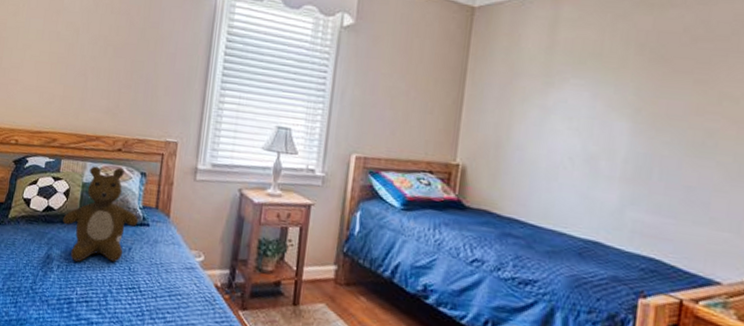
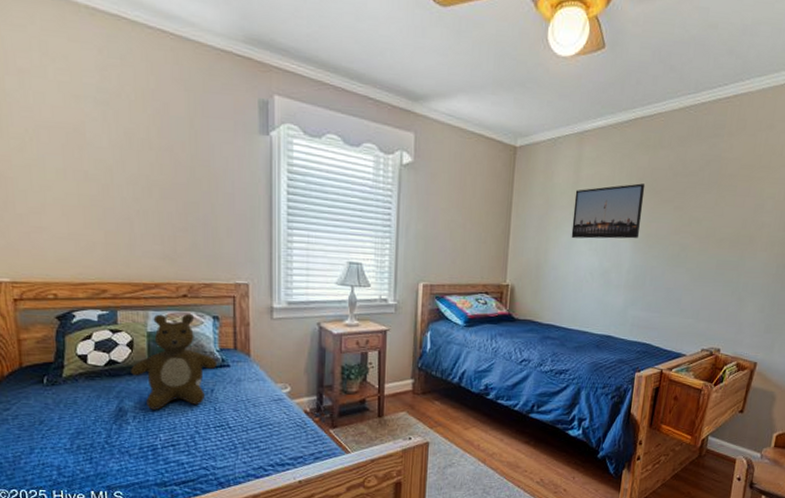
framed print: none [543,49,649,119] -> present [571,183,645,239]

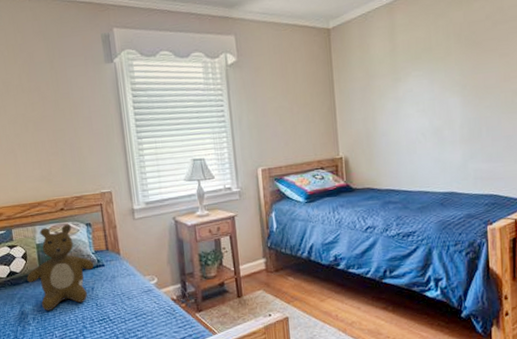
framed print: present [571,183,645,239] -> none [393,38,467,103]

